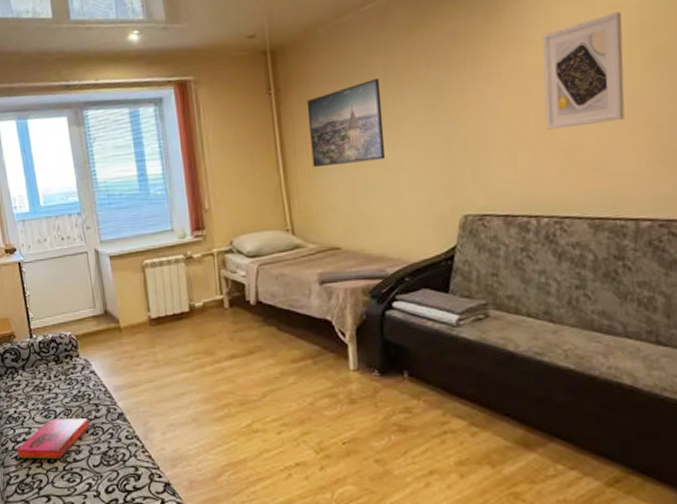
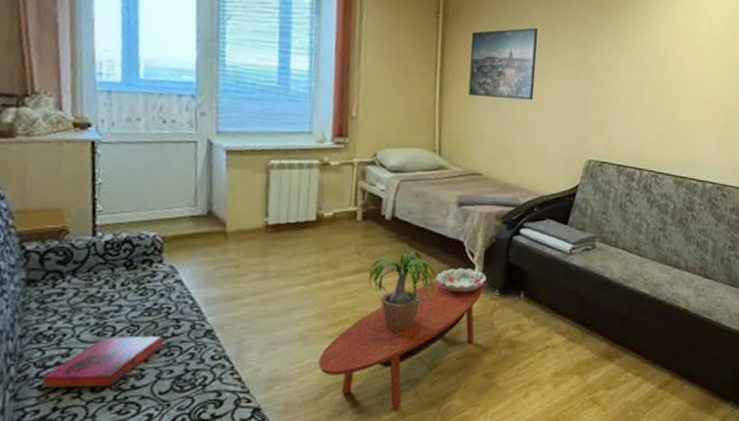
coffee table: none [211,362,362,492] -> present [318,281,485,410]
potted plant: none [235,334,315,413] -> present [357,251,440,330]
decorative bowl: none [309,348,363,375] -> present [436,268,487,293]
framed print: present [542,12,625,130] -> none [656,23,715,105]

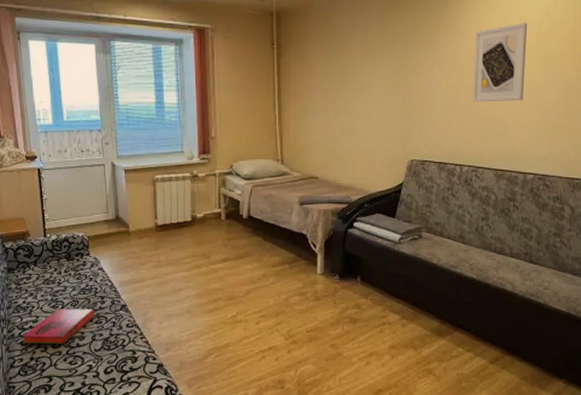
coffee table: present [318,281,485,410] -> none [201,267,326,371]
potted plant: present [357,251,440,330] -> none [226,243,290,307]
decorative bowl: present [436,268,487,293] -> none [286,257,328,277]
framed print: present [468,27,539,101] -> none [301,46,359,112]
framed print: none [656,23,715,105] -> present [472,23,528,102]

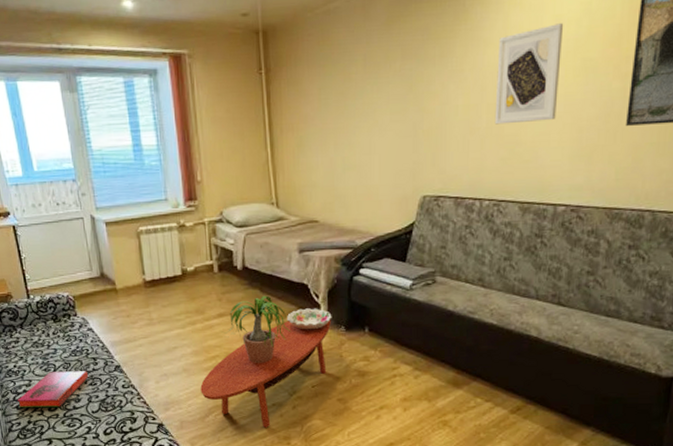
coffee table: none [201,267,326,371] -> present [200,319,331,428]
potted plant: none [226,243,290,307] -> present [222,295,292,363]
decorative bowl: none [286,257,328,277] -> present [287,308,332,330]

